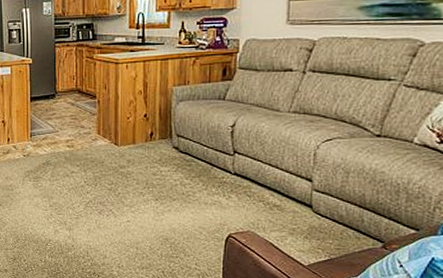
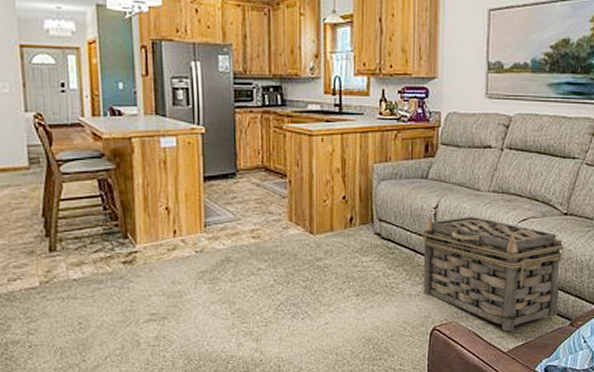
basket: none [217,132,376,247] -> present [421,215,564,331]

